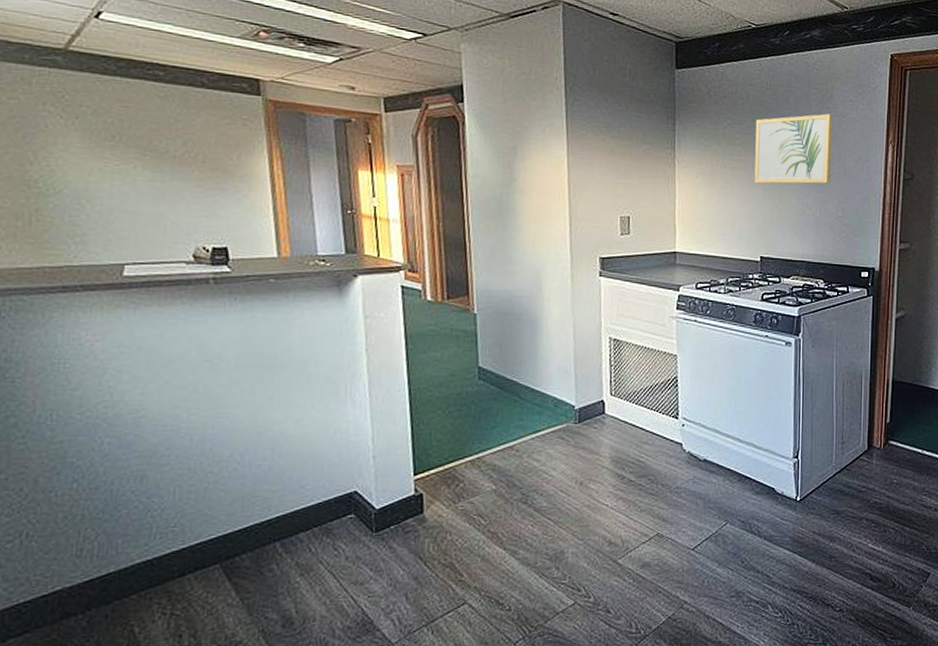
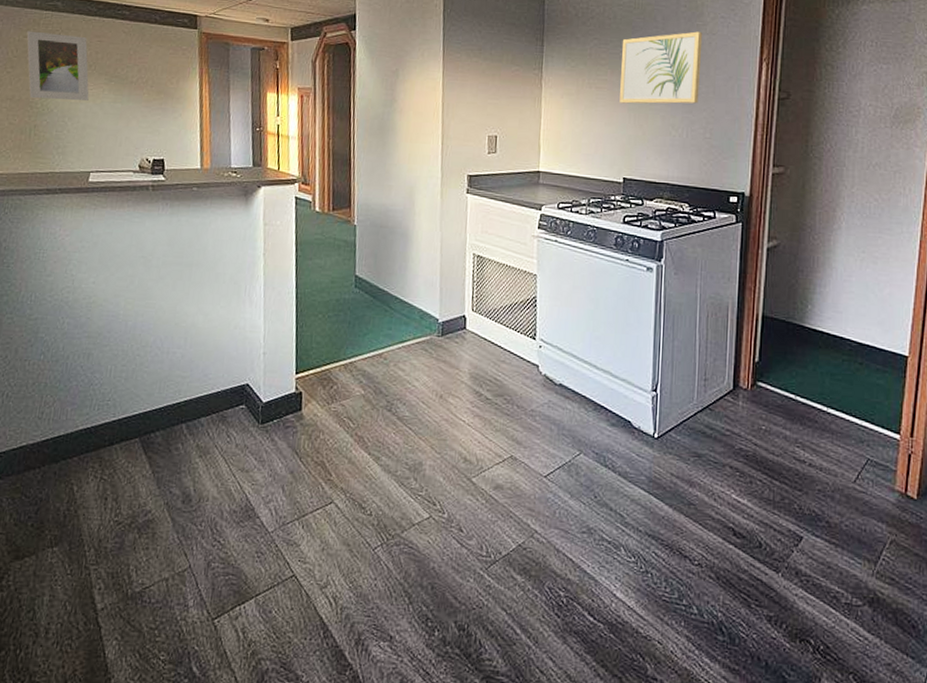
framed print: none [12,91,115,179] -> present [27,31,89,100]

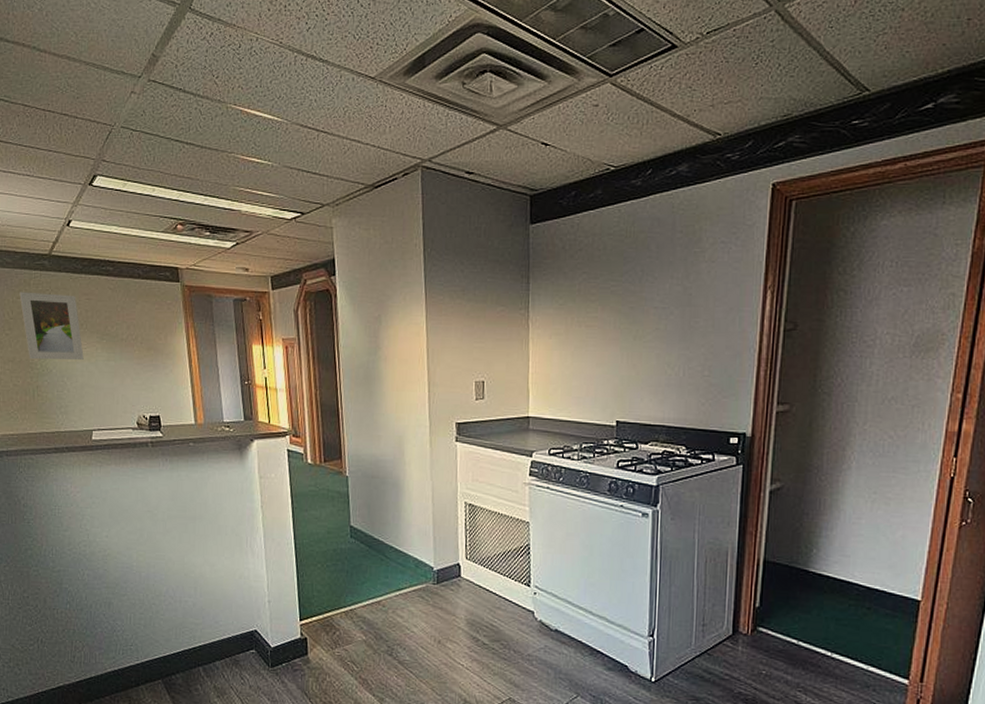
wall art: present [620,31,703,104] -> none [611,259,701,342]

